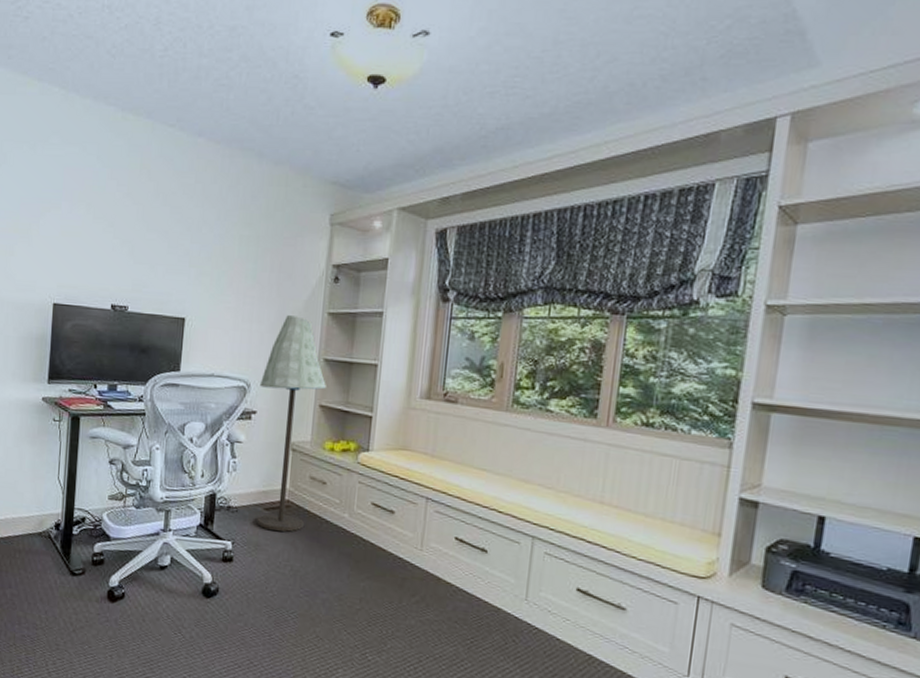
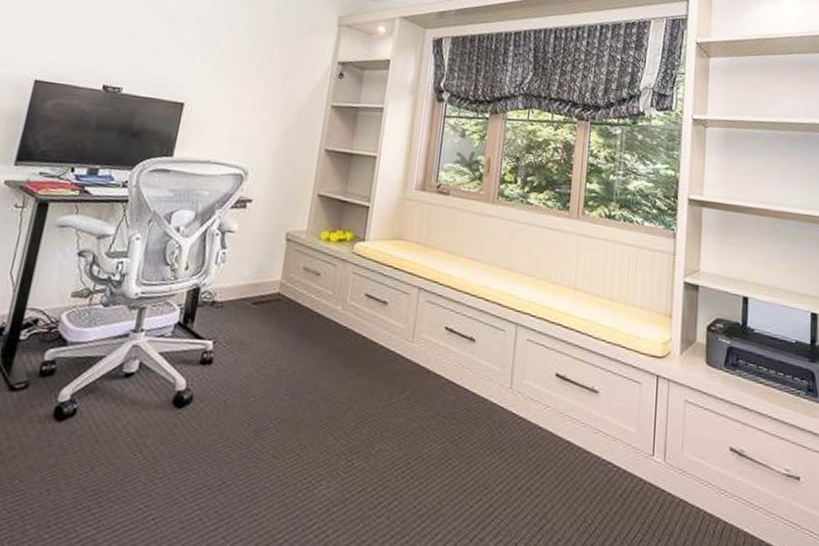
floor lamp: present [257,315,326,532] -> none [243,106,326,328]

